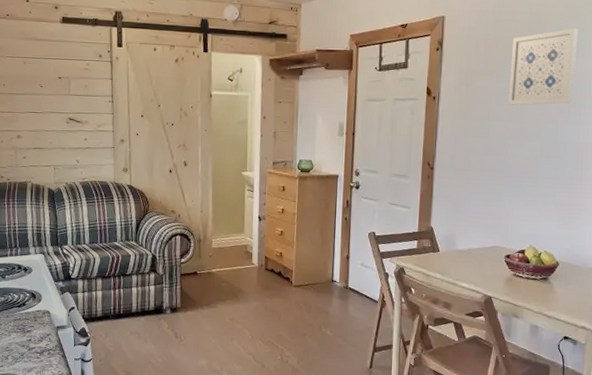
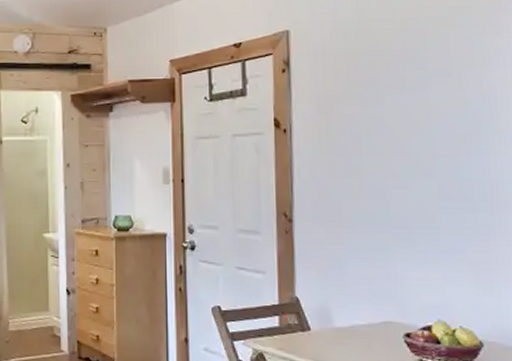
wall art: present [508,28,578,105] -> none [382,33,474,135]

